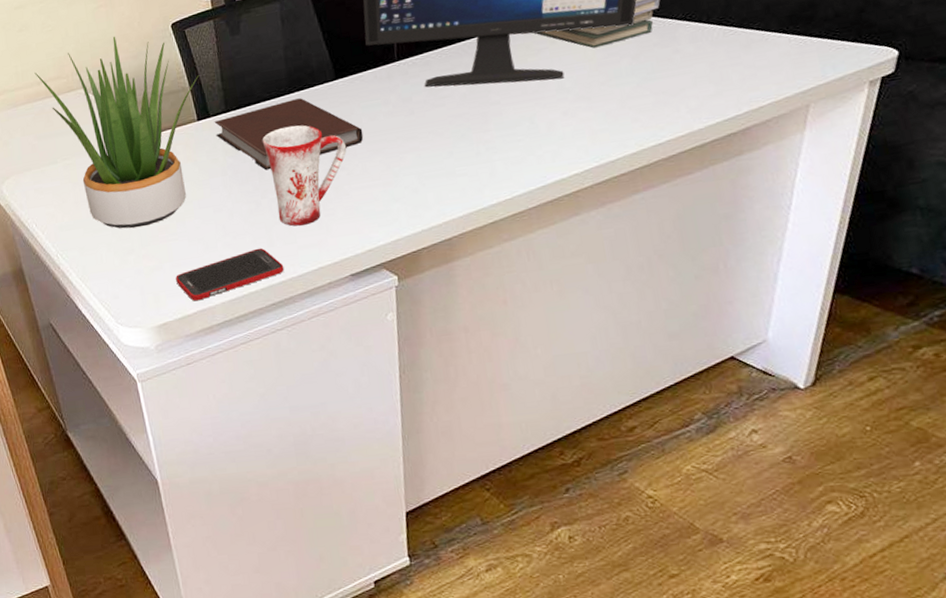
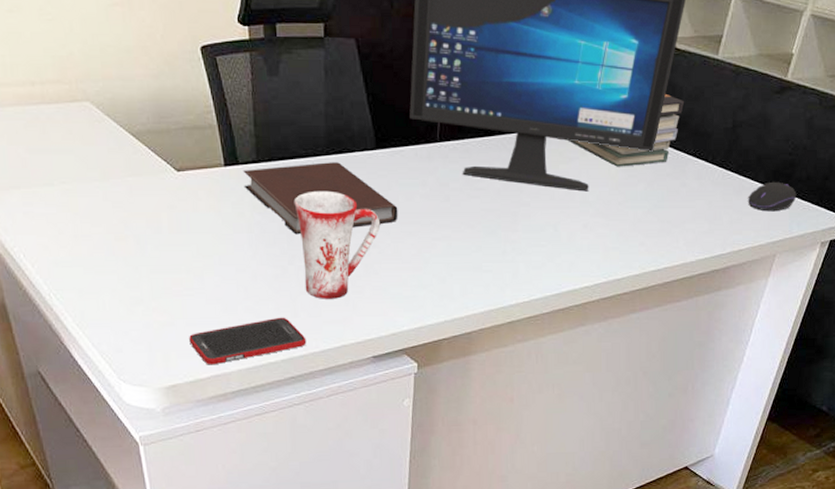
potted plant: present [34,36,199,229] -> none [27,45,230,276]
computer mouse: none [760,26,826,61] -> present [748,181,797,212]

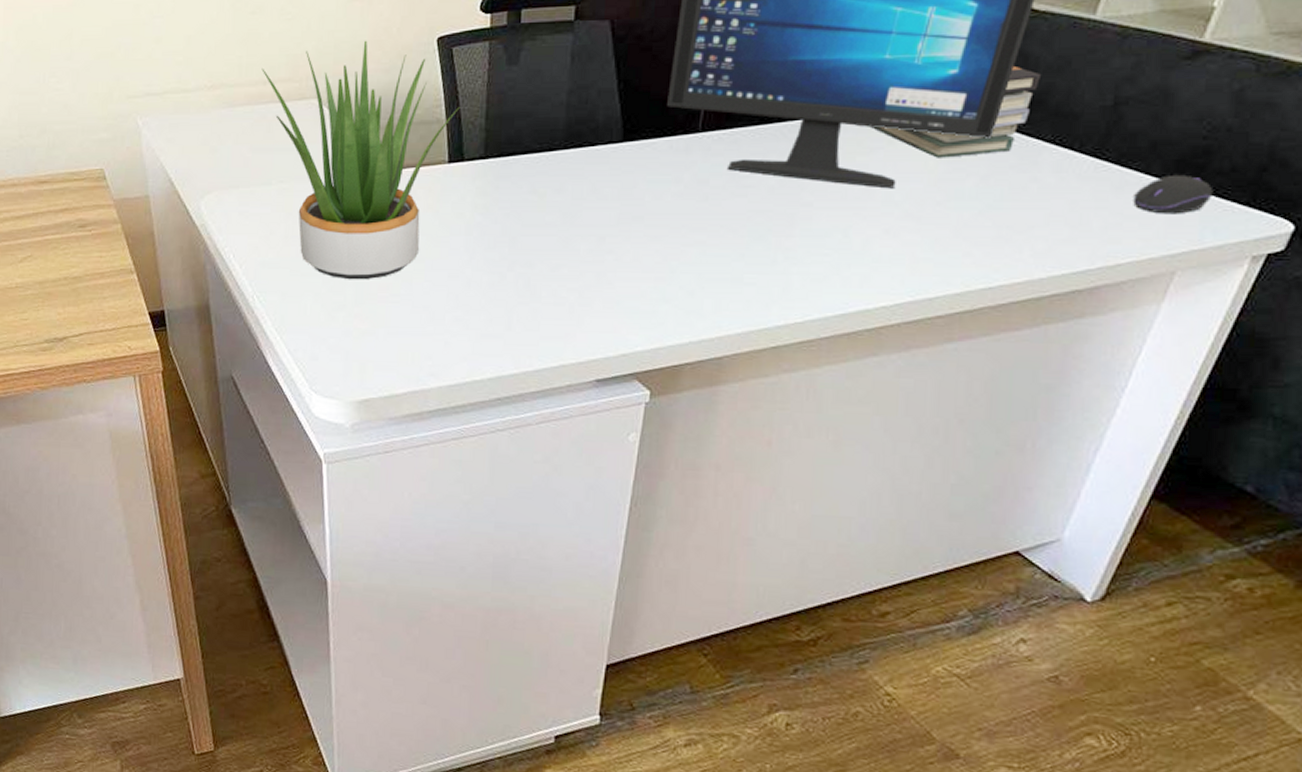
potted plant: none [27,45,230,276] -> present [261,40,460,280]
cell phone: present [189,317,307,365] -> none [389,329,519,380]
notebook: present [243,162,398,235] -> none [467,157,643,238]
mug: present [294,190,381,299] -> none [521,189,620,311]

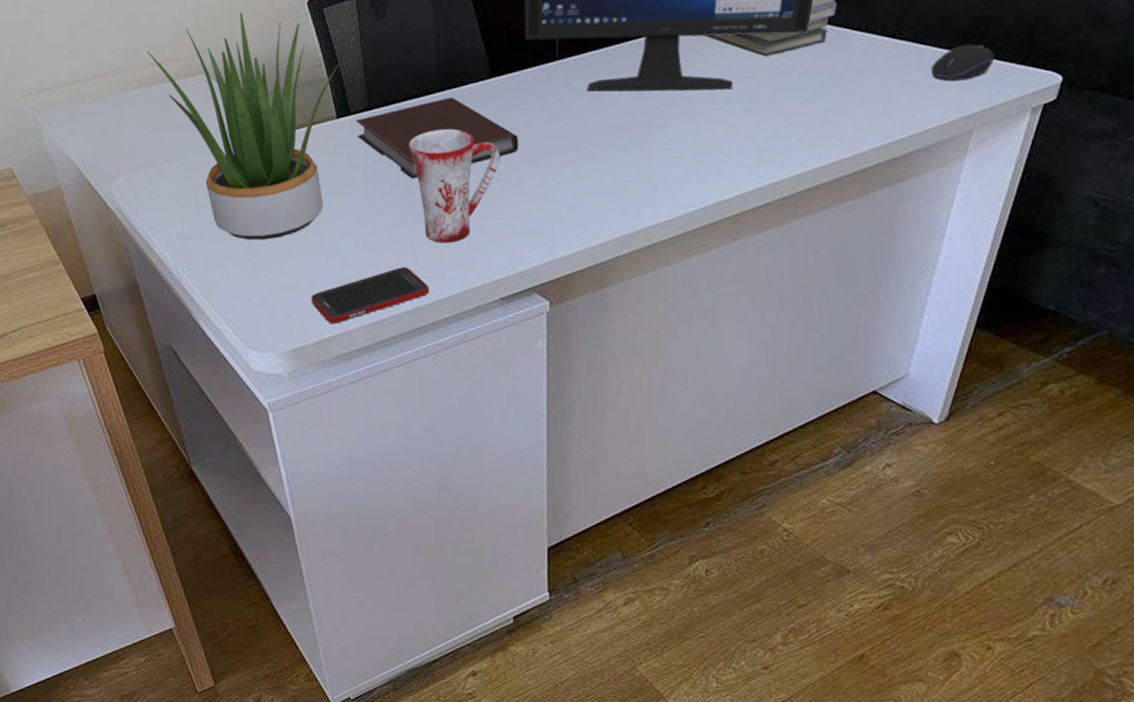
cell phone: none [389,329,519,380] -> present [311,266,430,324]
notebook: none [467,157,643,238] -> present [355,97,519,179]
mug: none [521,189,620,311] -> present [408,128,501,244]

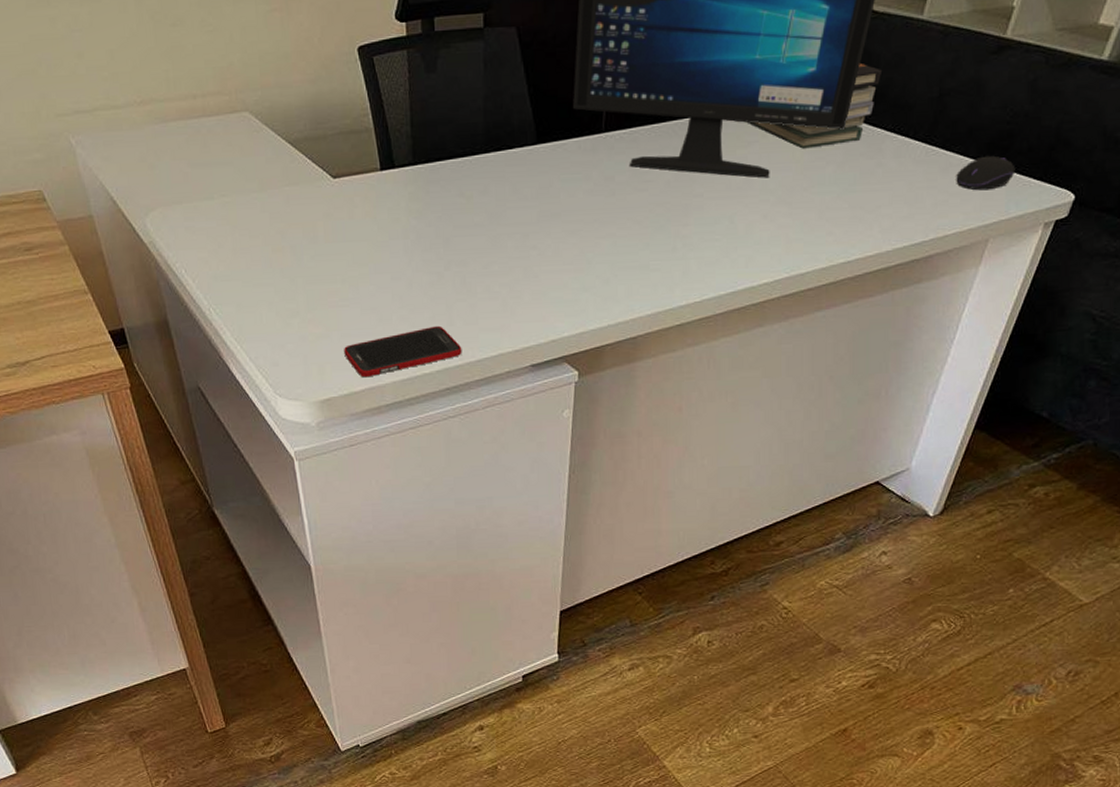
potted plant: present [146,11,339,241] -> none [189,51,386,288]
notebook: present [355,97,519,179] -> none [399,160,560,239]
mug: present [408,128,501,244] -> none [450,191,541,306]

